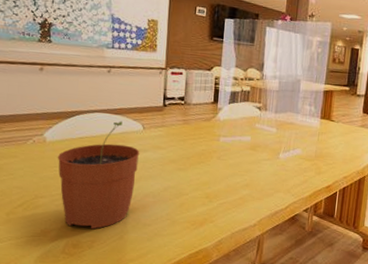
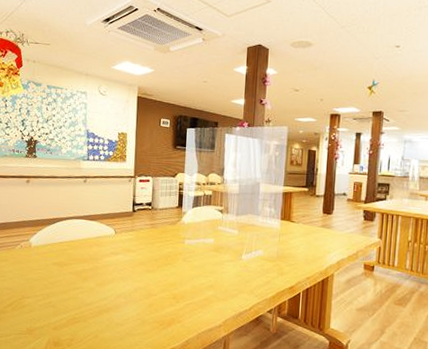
plant pot: present [57,121,140,230] -> none [40,226,113,328]

